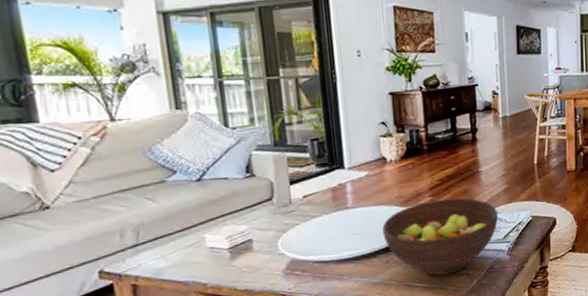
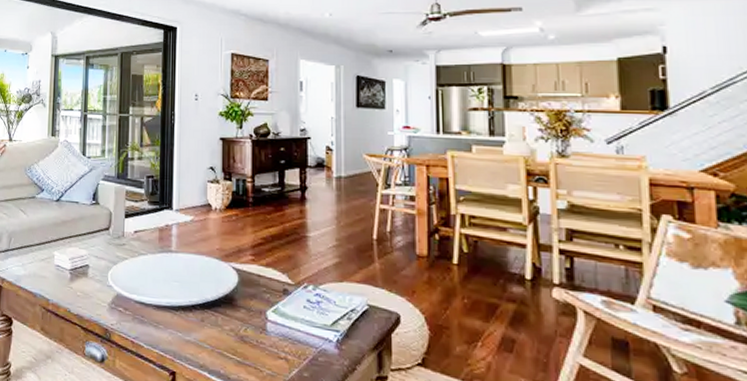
fruit bowl: present [382,198,499,276] -> none [201,260,327,353]

